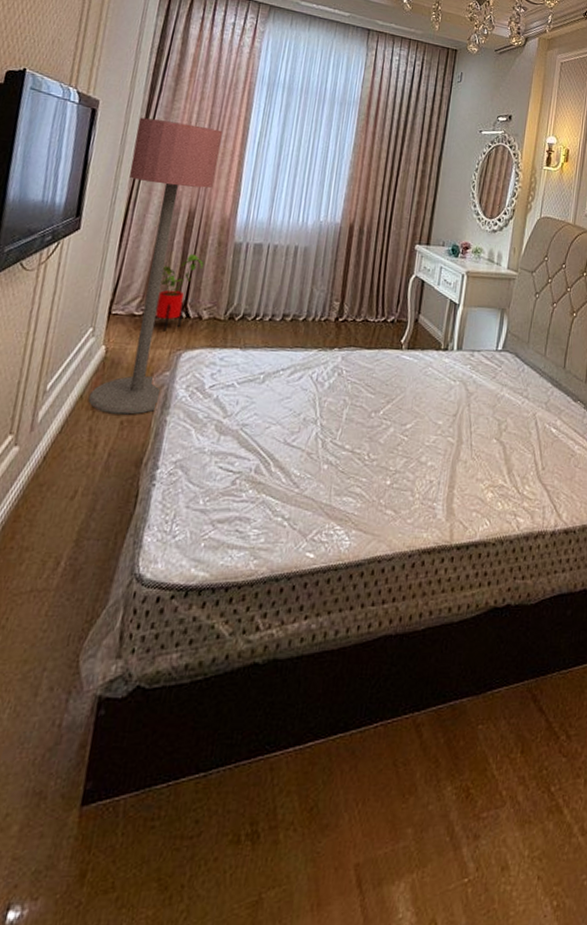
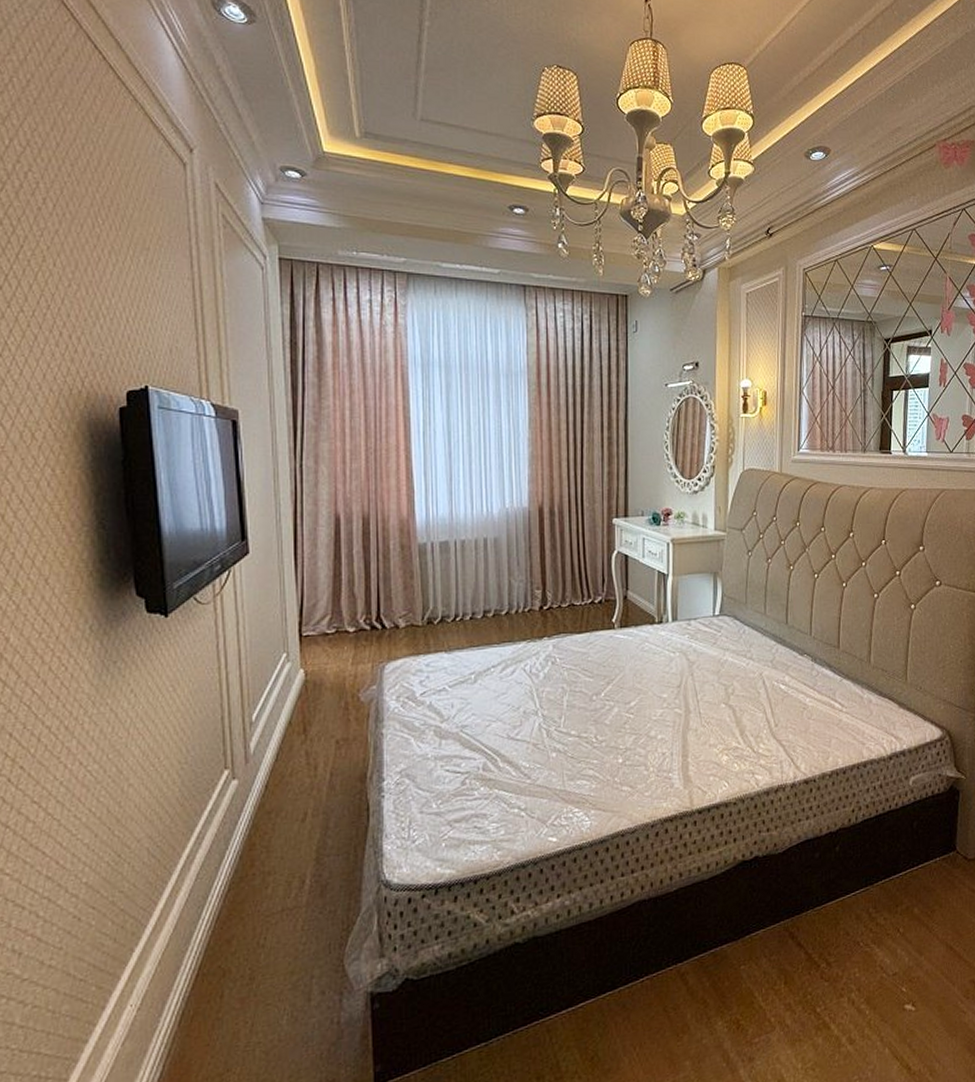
floor lamp: present [88,117,222,415] -> none [286,423,384,735]
house plant: present [154,253,206,332] -> none [347,562,391,646]

